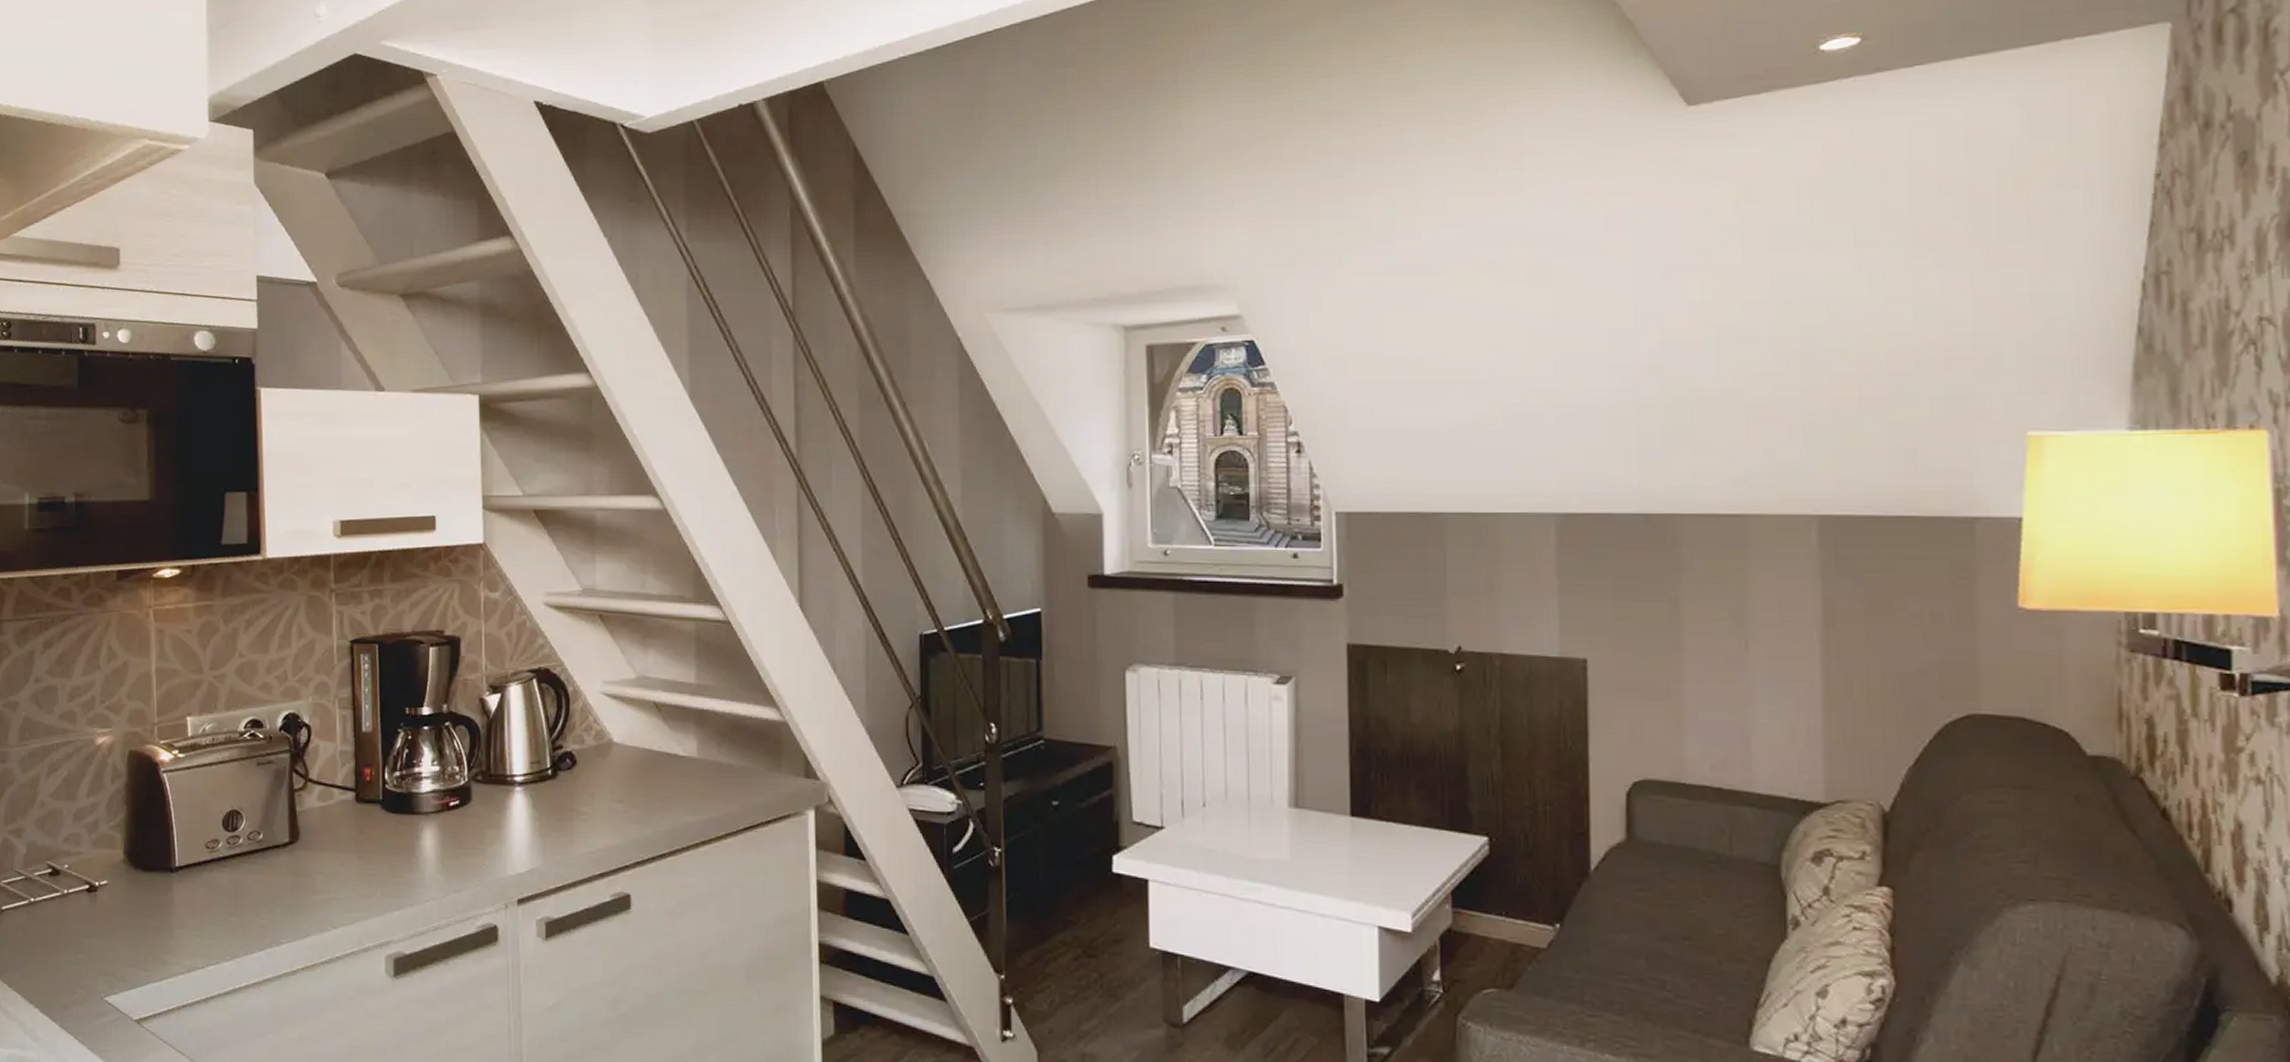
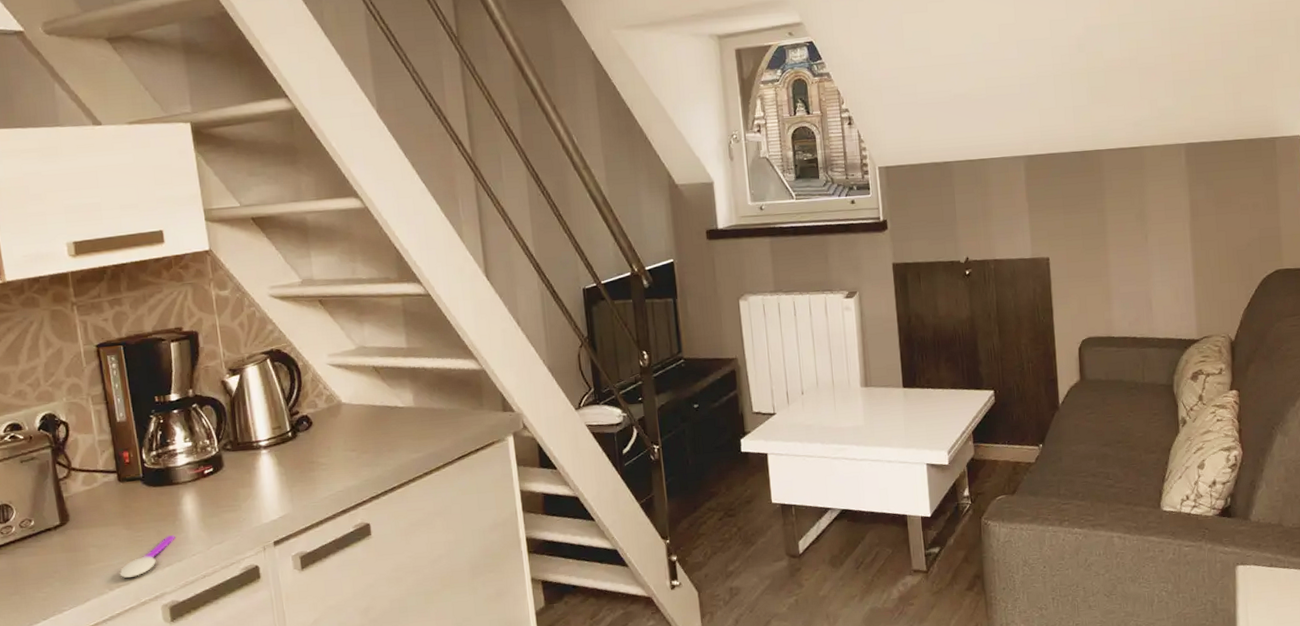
spoon: none [345,872,409,917] -> present [119,534,175,578]

